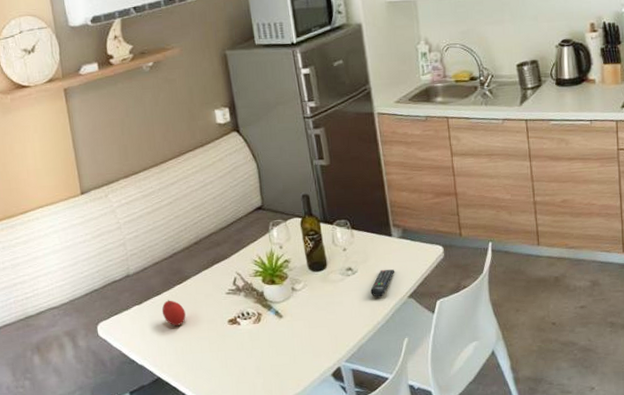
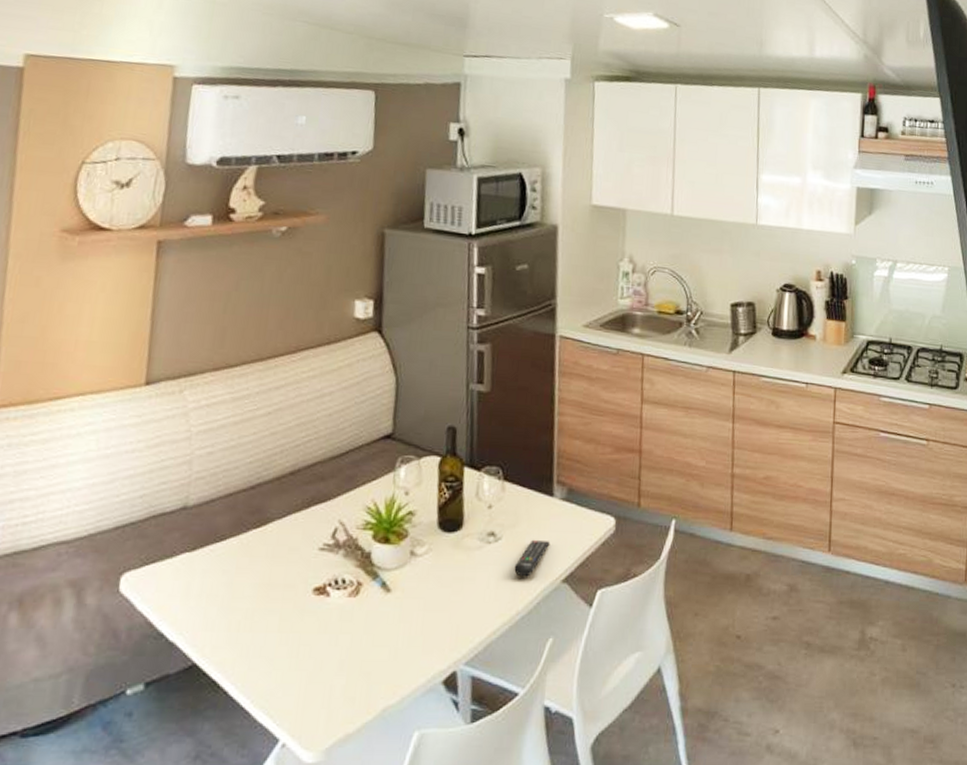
fruit: present [161,300,186,326] -> none [221,549,256,589]

